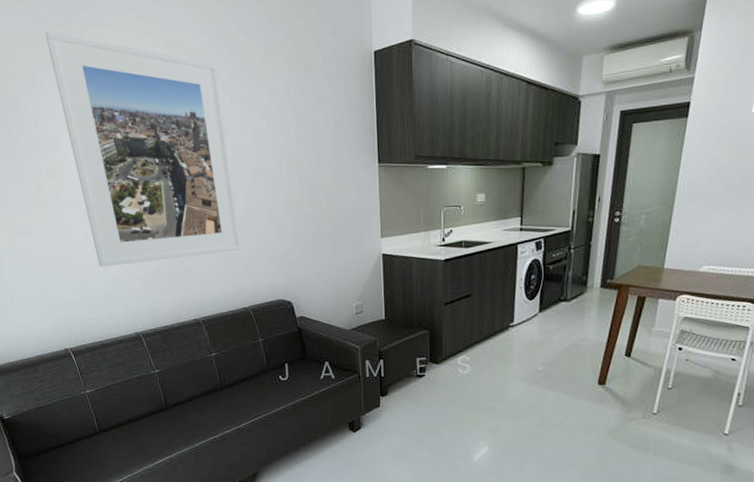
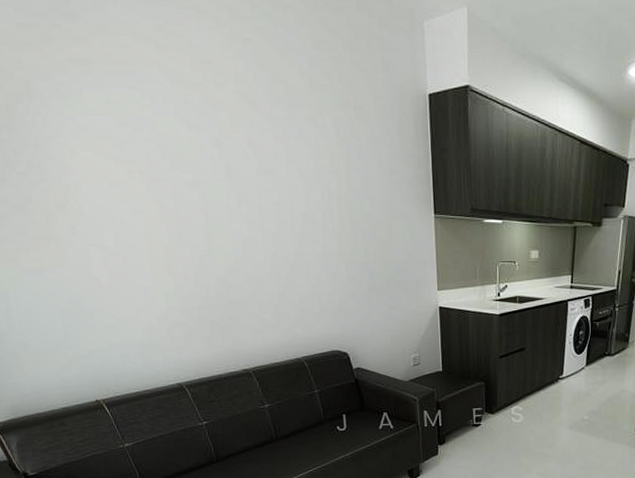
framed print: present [45,32,241,268] -> none [39,32,292,313]

